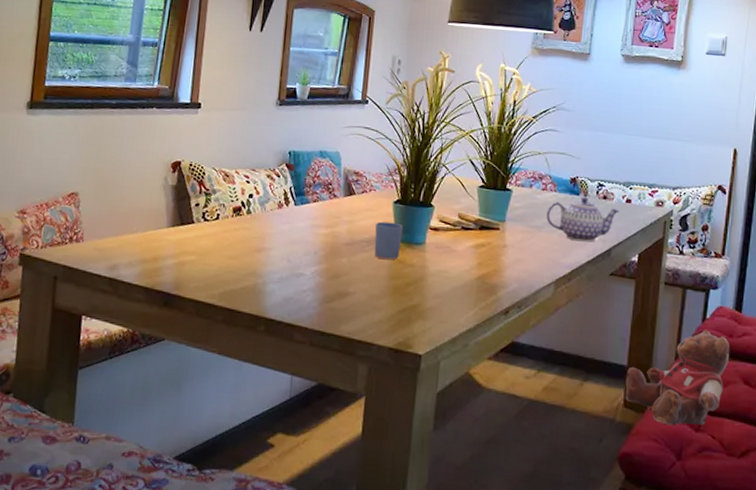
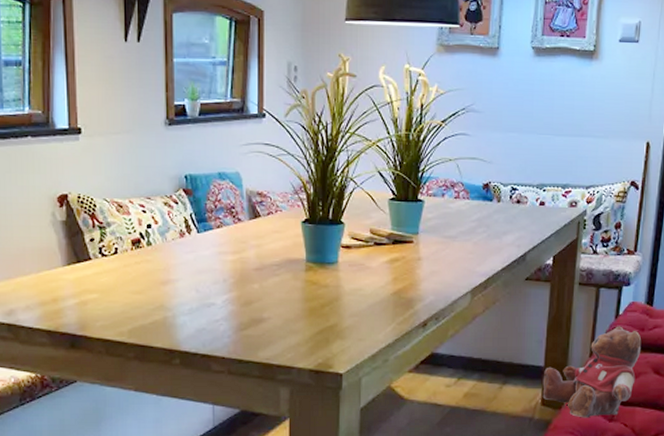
mug: present [374,221,403,260] -> none [285,243,314,282]
teapot: present [546,196,620,243] -> none [460,202,533,249]

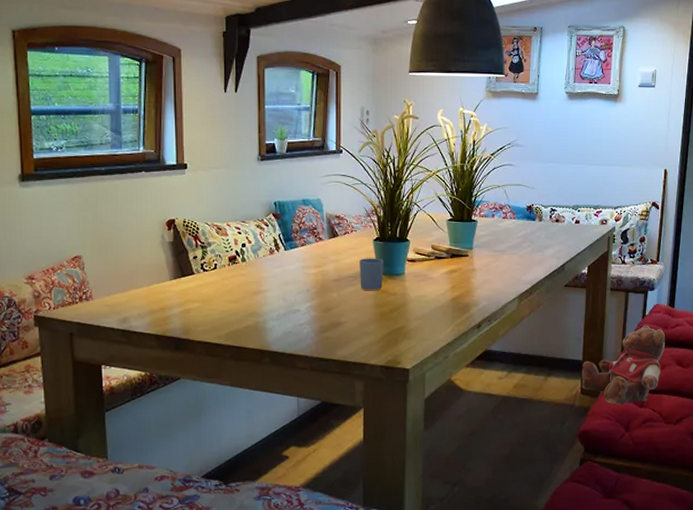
mug: none [285,243,314,282] -> present [360,258,384,291]

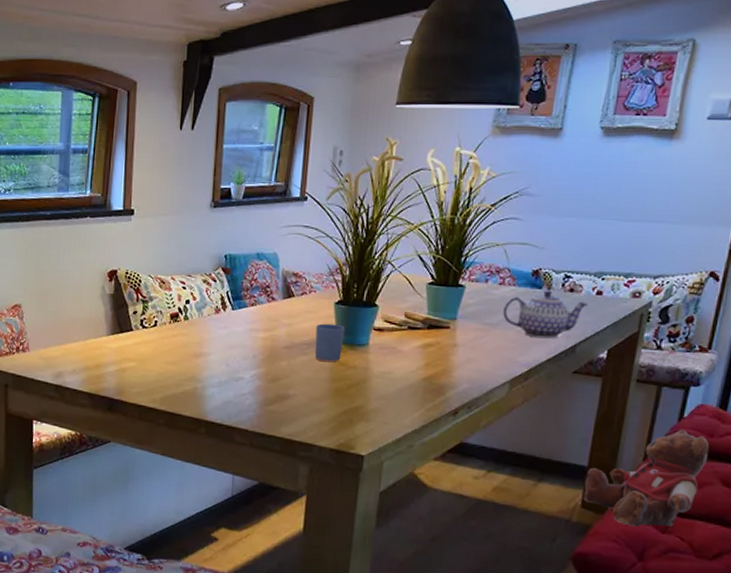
teapot: none [508,221,570,260] -> present [503,290,588,339]

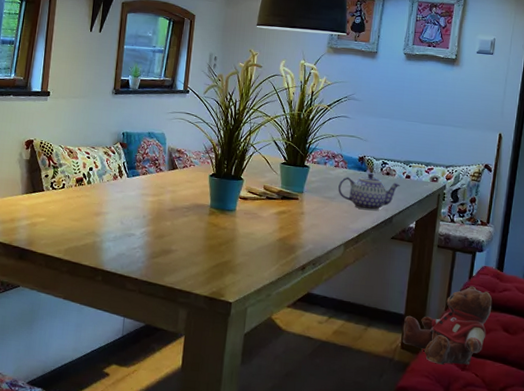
mug: present [314,323,345,363] -> none [193,191,217,224]

